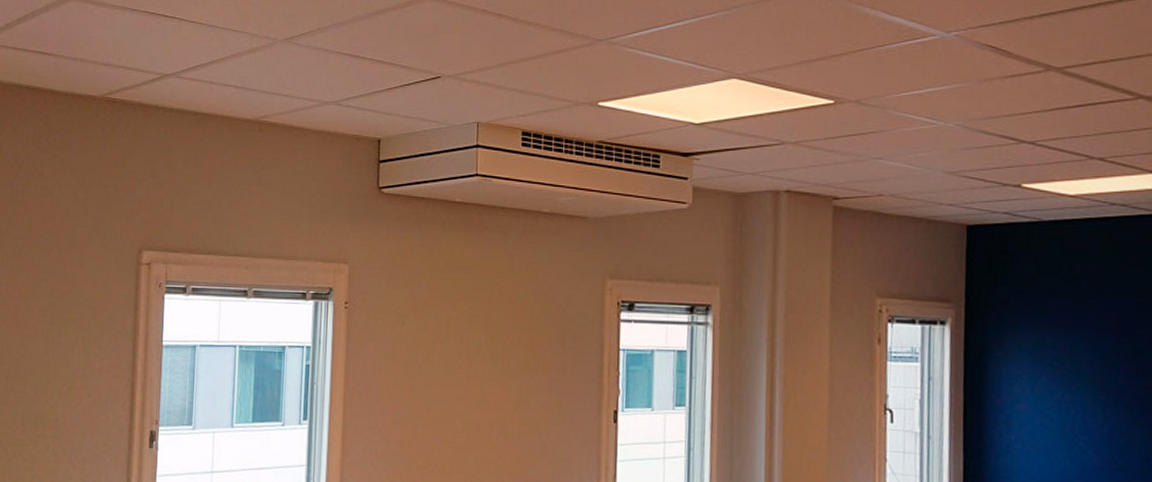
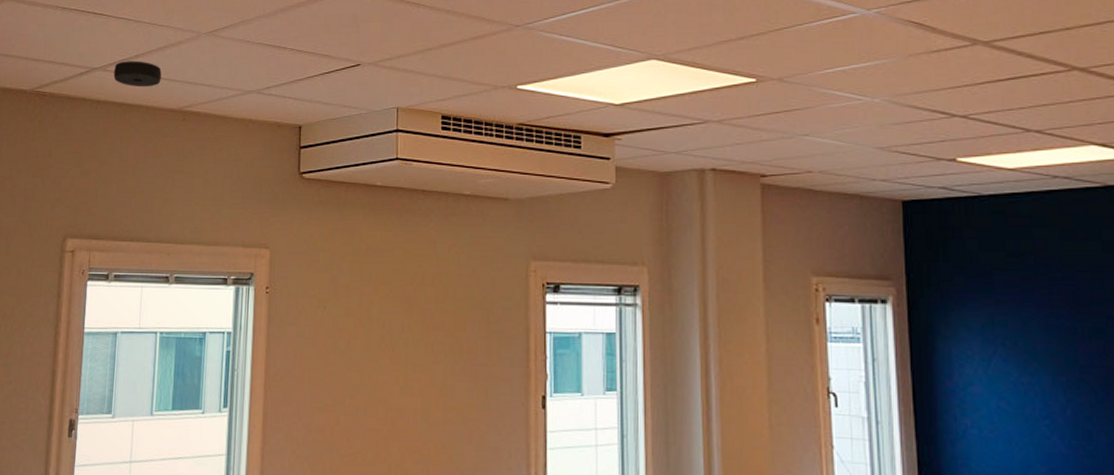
smoke detector: none [187,68,237,96] -> present [113,61,162,88]

